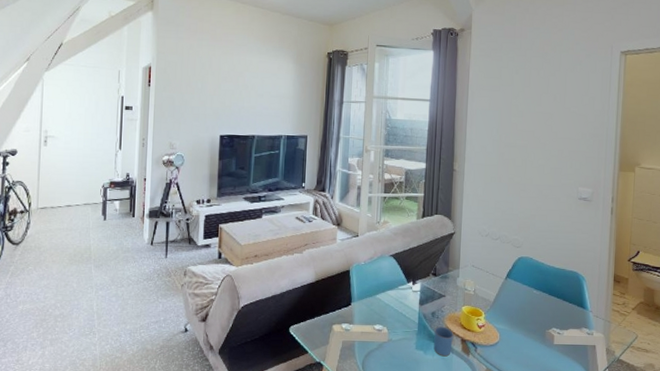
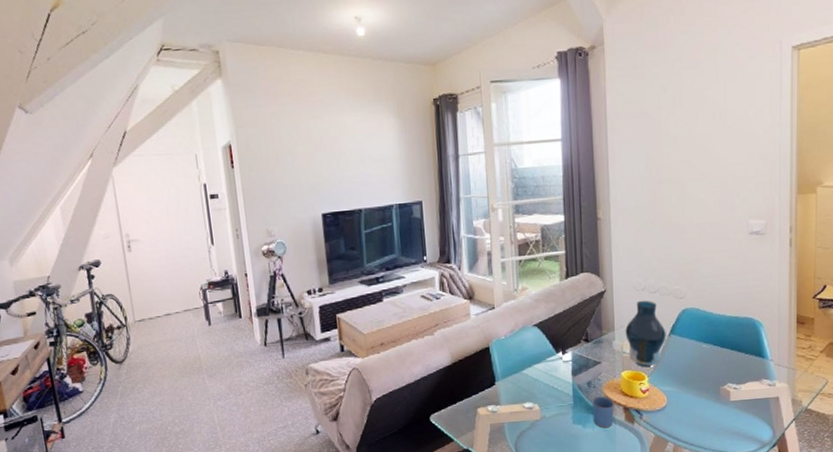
vase: none [468,245,503,305] -> present [625,300,666,368]

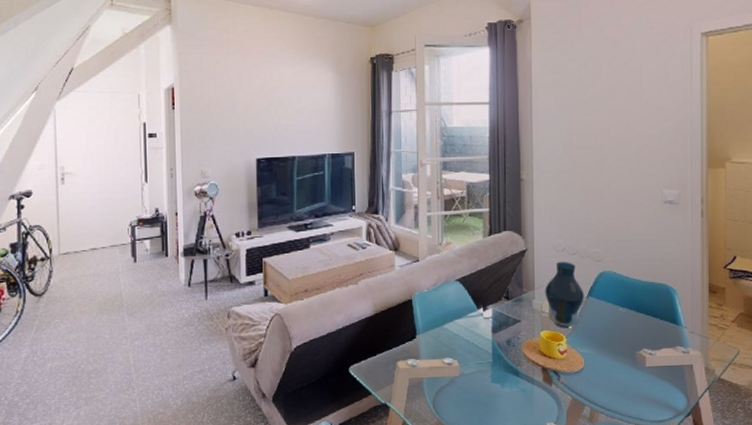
mug: present [592,396,615,428] -> none [511,355,534,389]

